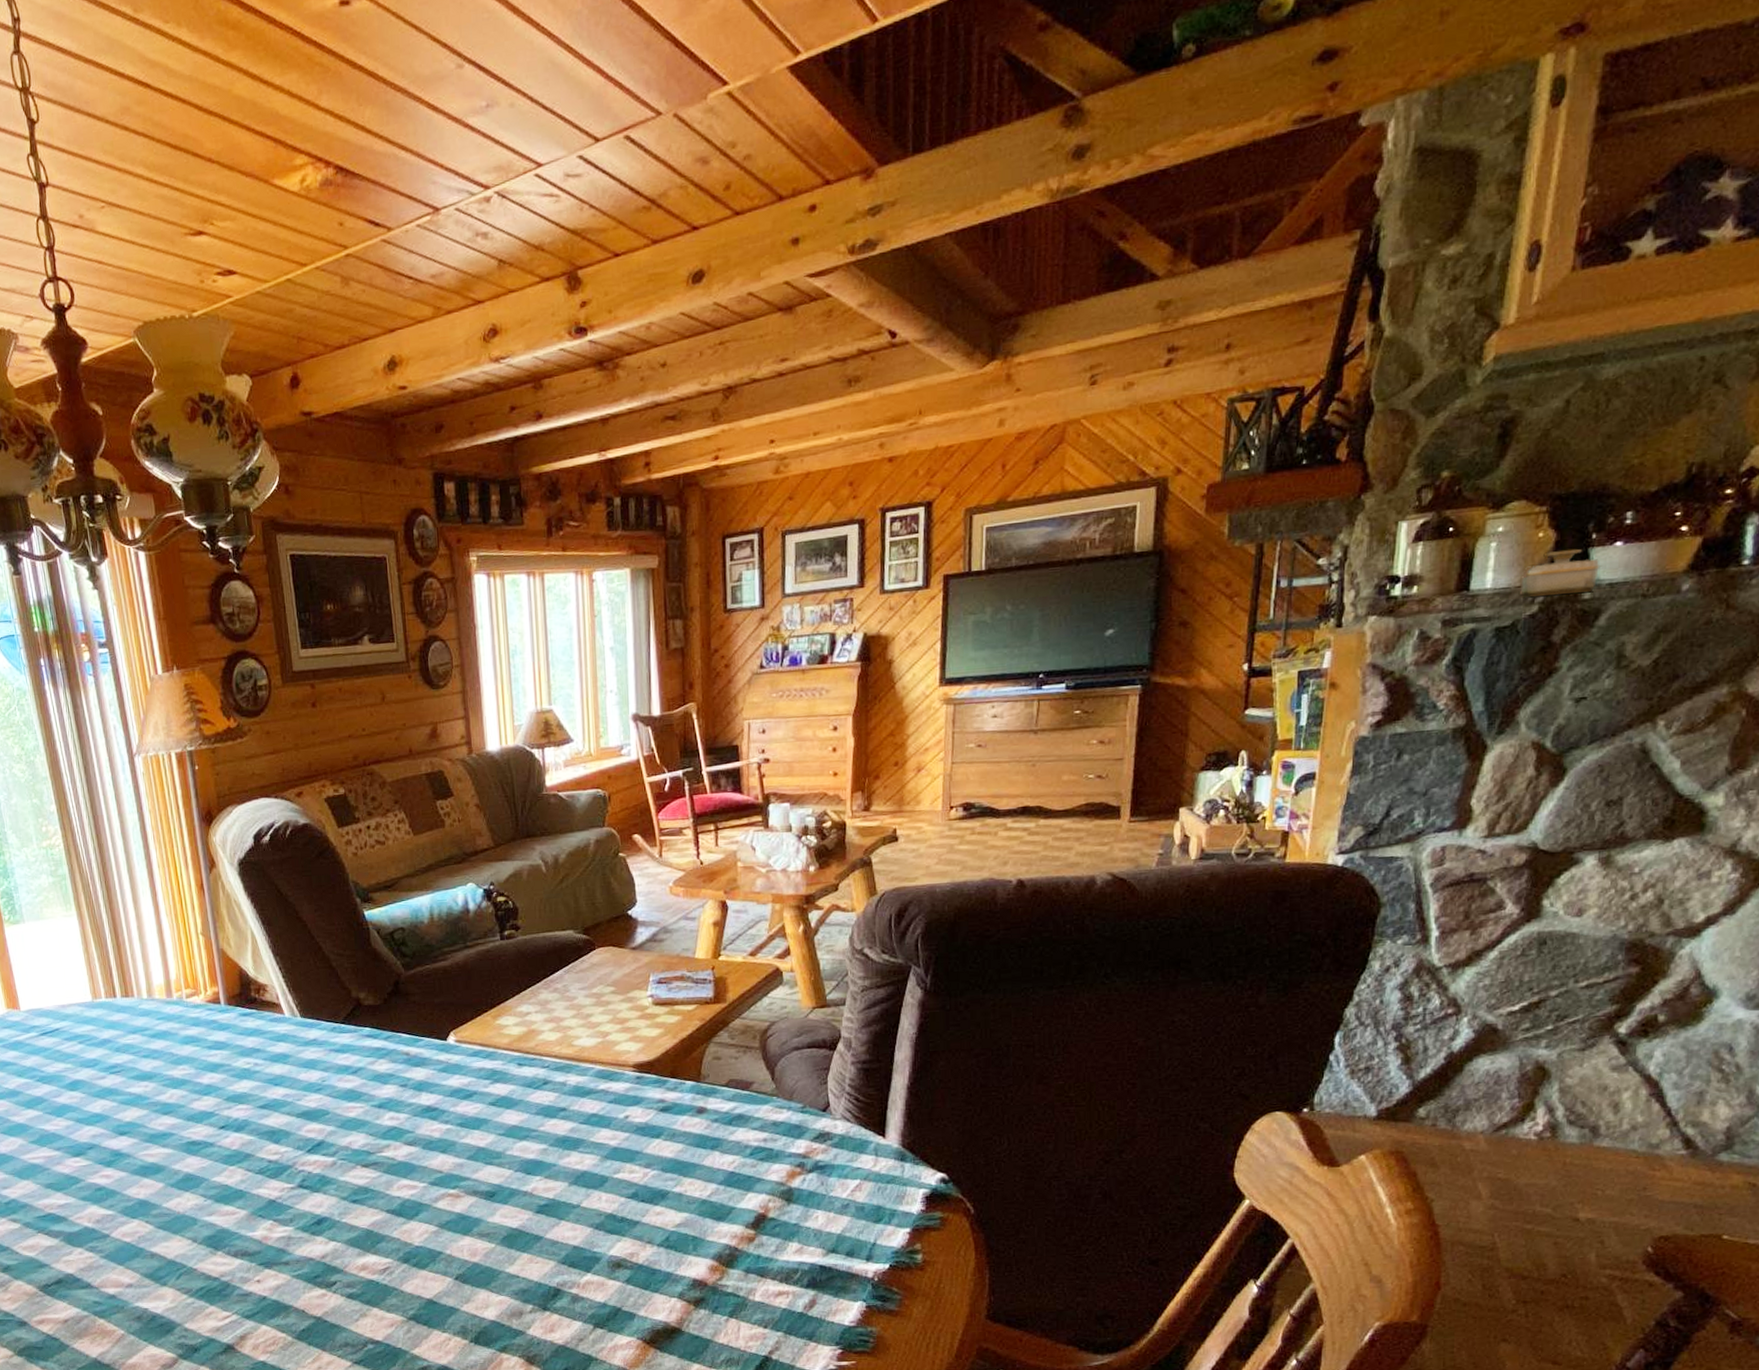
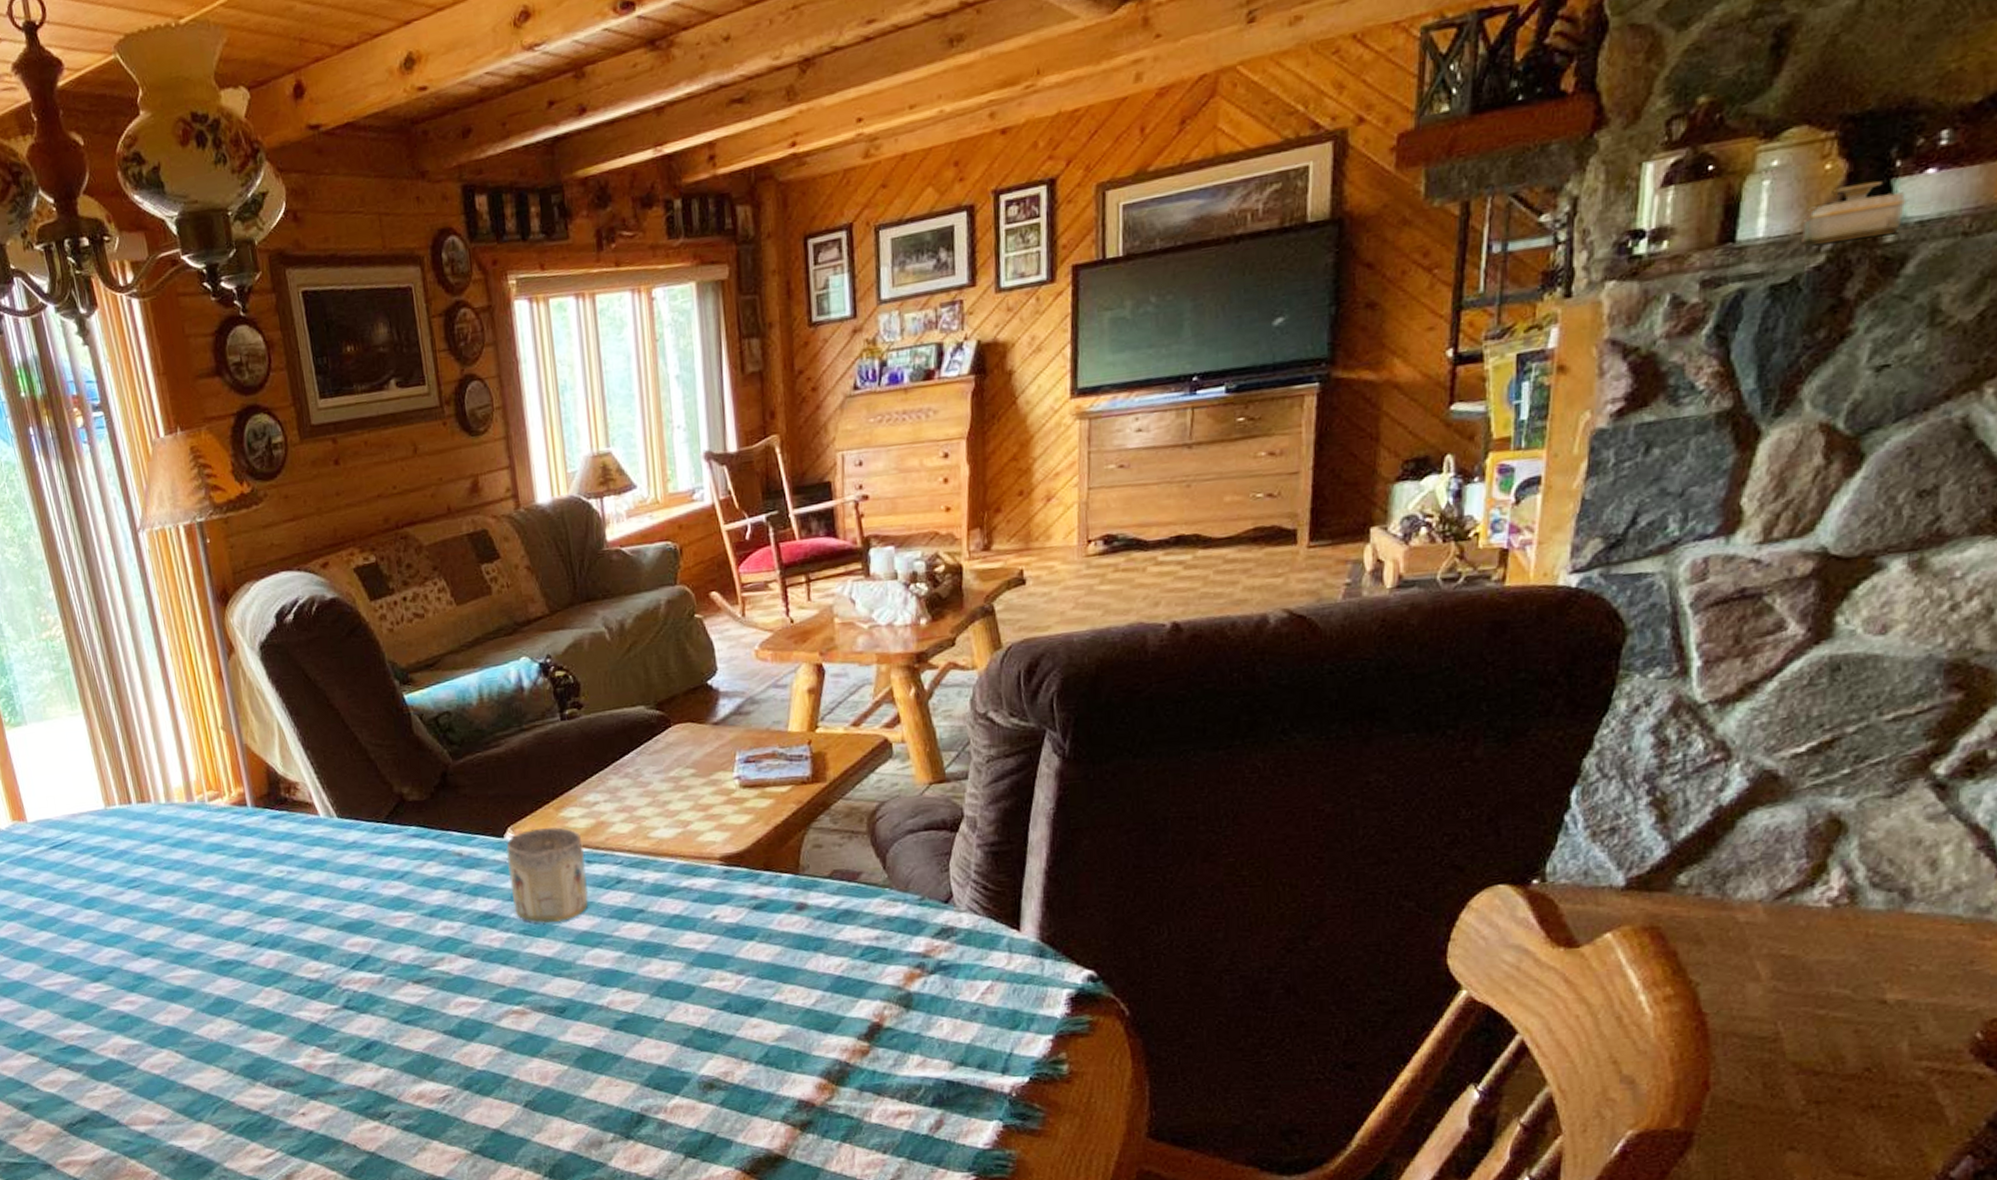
mug: none [448,1032,518,1117] -> present [506,826,589,923]

